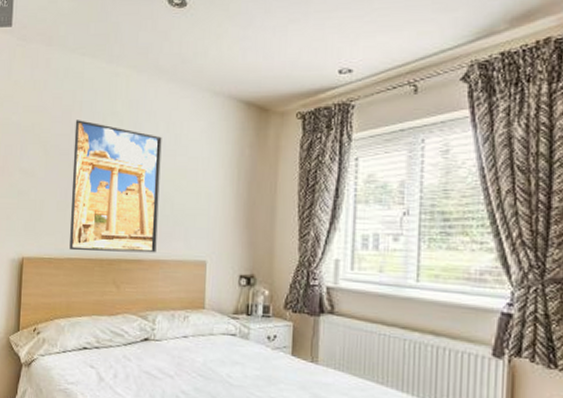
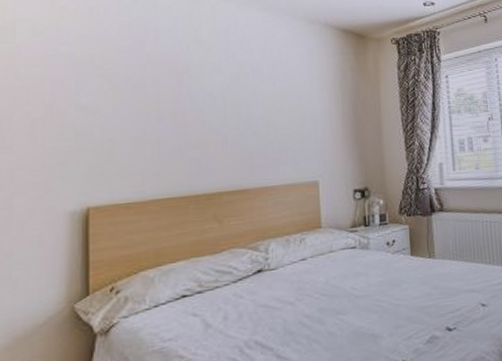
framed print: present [70,120,162,253] -> none [150,49,263,191]

